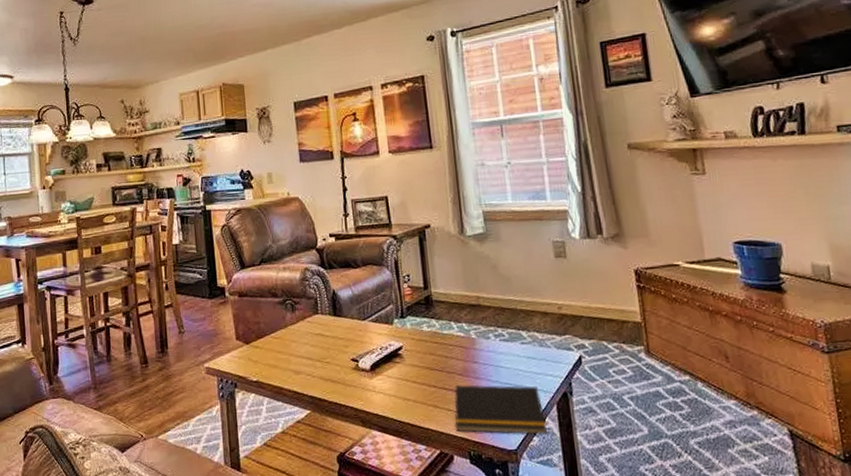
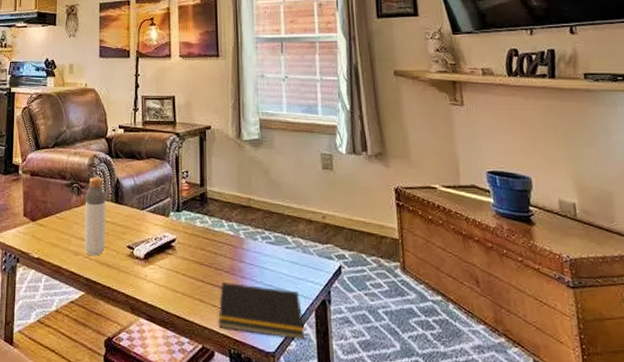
bottle: none [301,290,328,373] -> present [85,176,106,256]

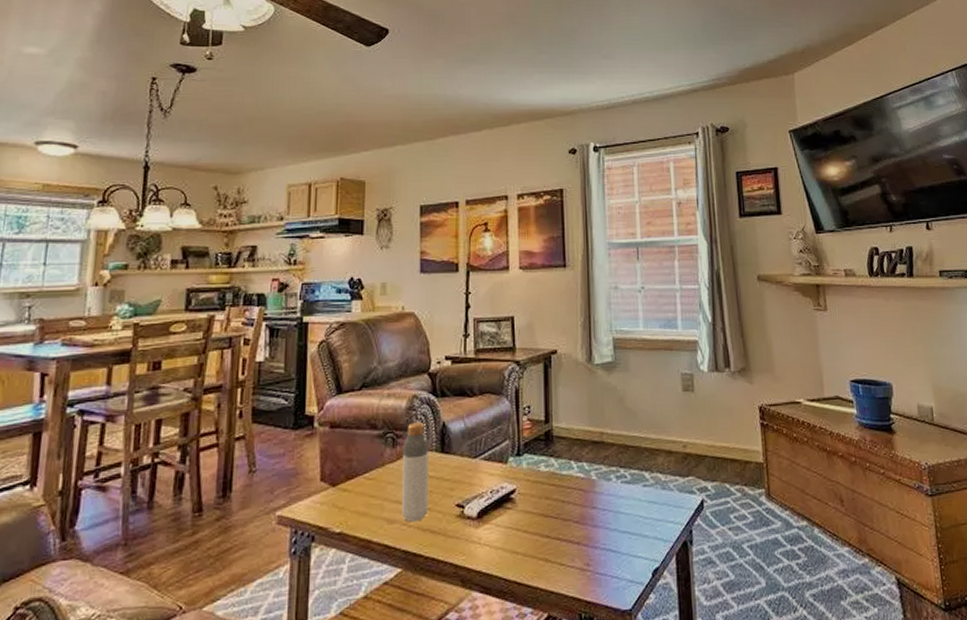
notepad: present [218,282,305,341] -> none [566,533,665,592]

